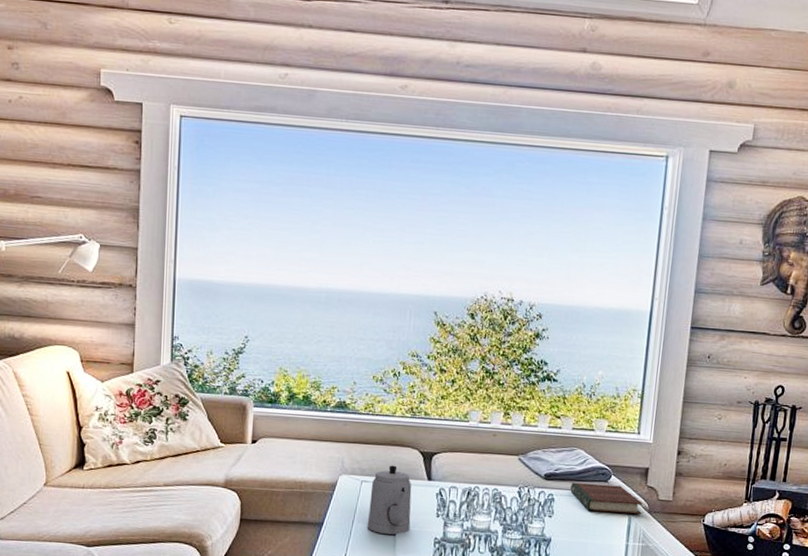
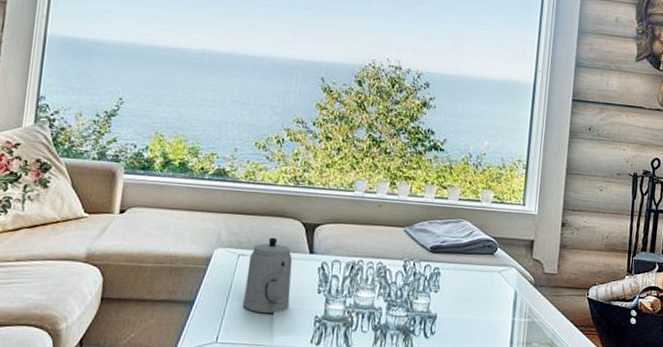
book: present [570,482,643,515] -> none [456,255,529,289]

